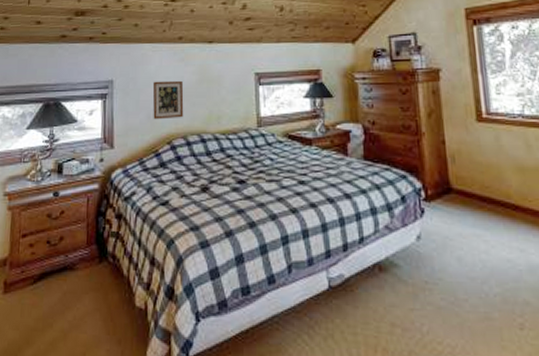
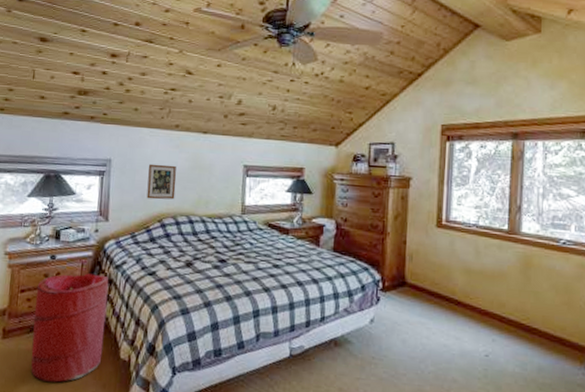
laundry hamper: none [36,209,118,342] -> present [31,273,109,383]

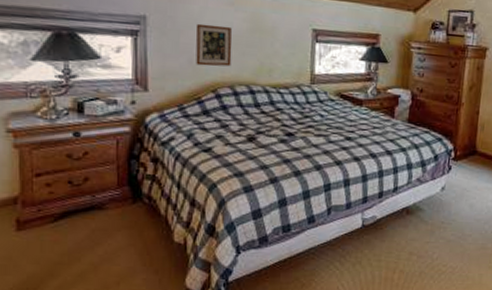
laundry hamper: present [31,273,109,383] -> none [58,152,154,273]

